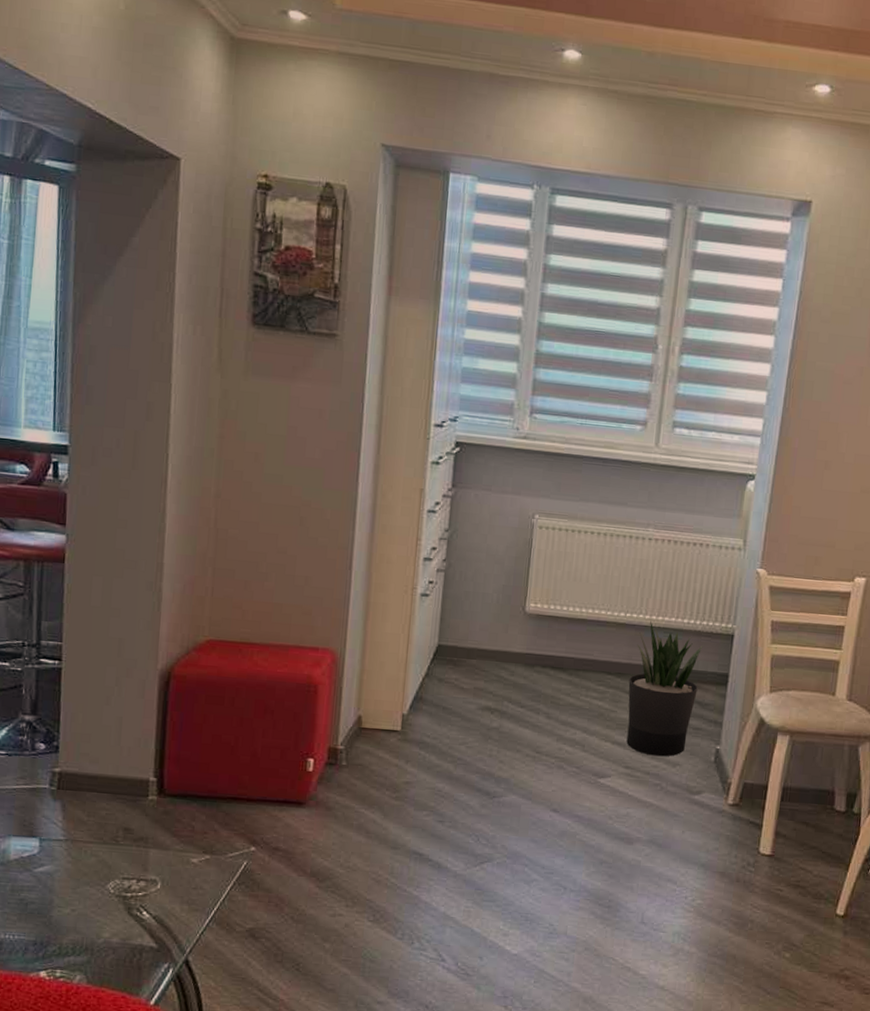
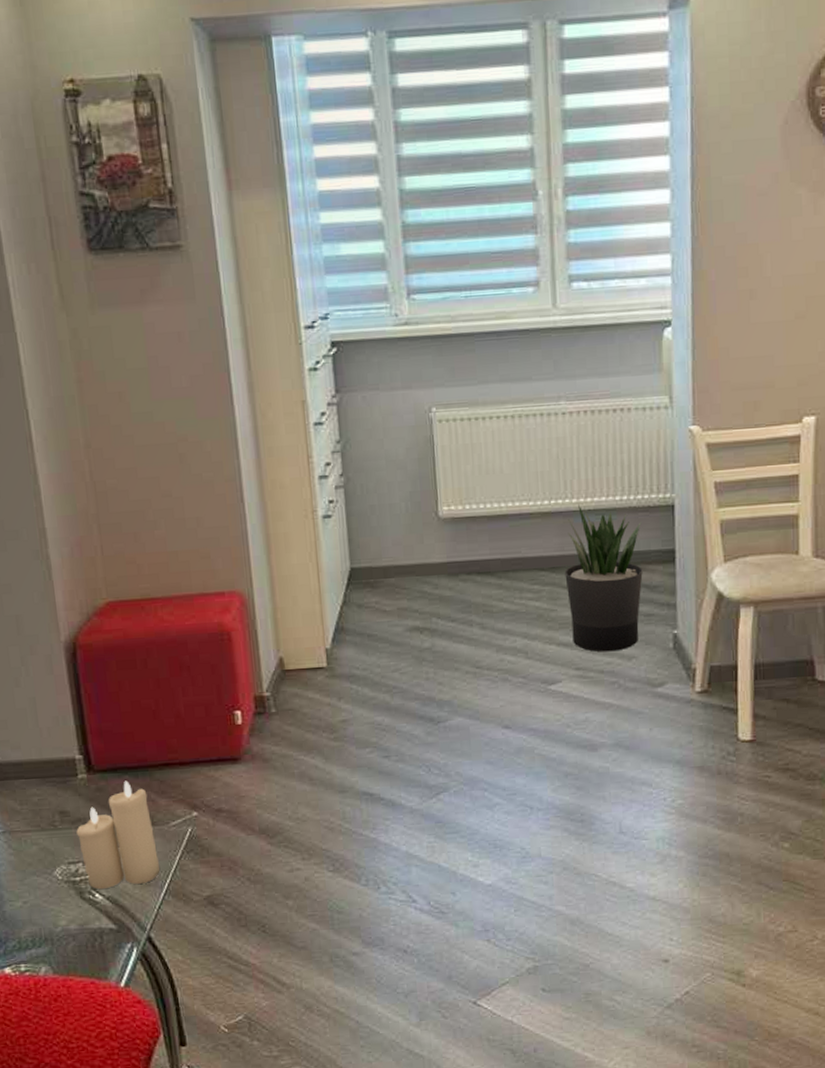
candle: none [136,808,211,909] -> present [76,780,161,890]

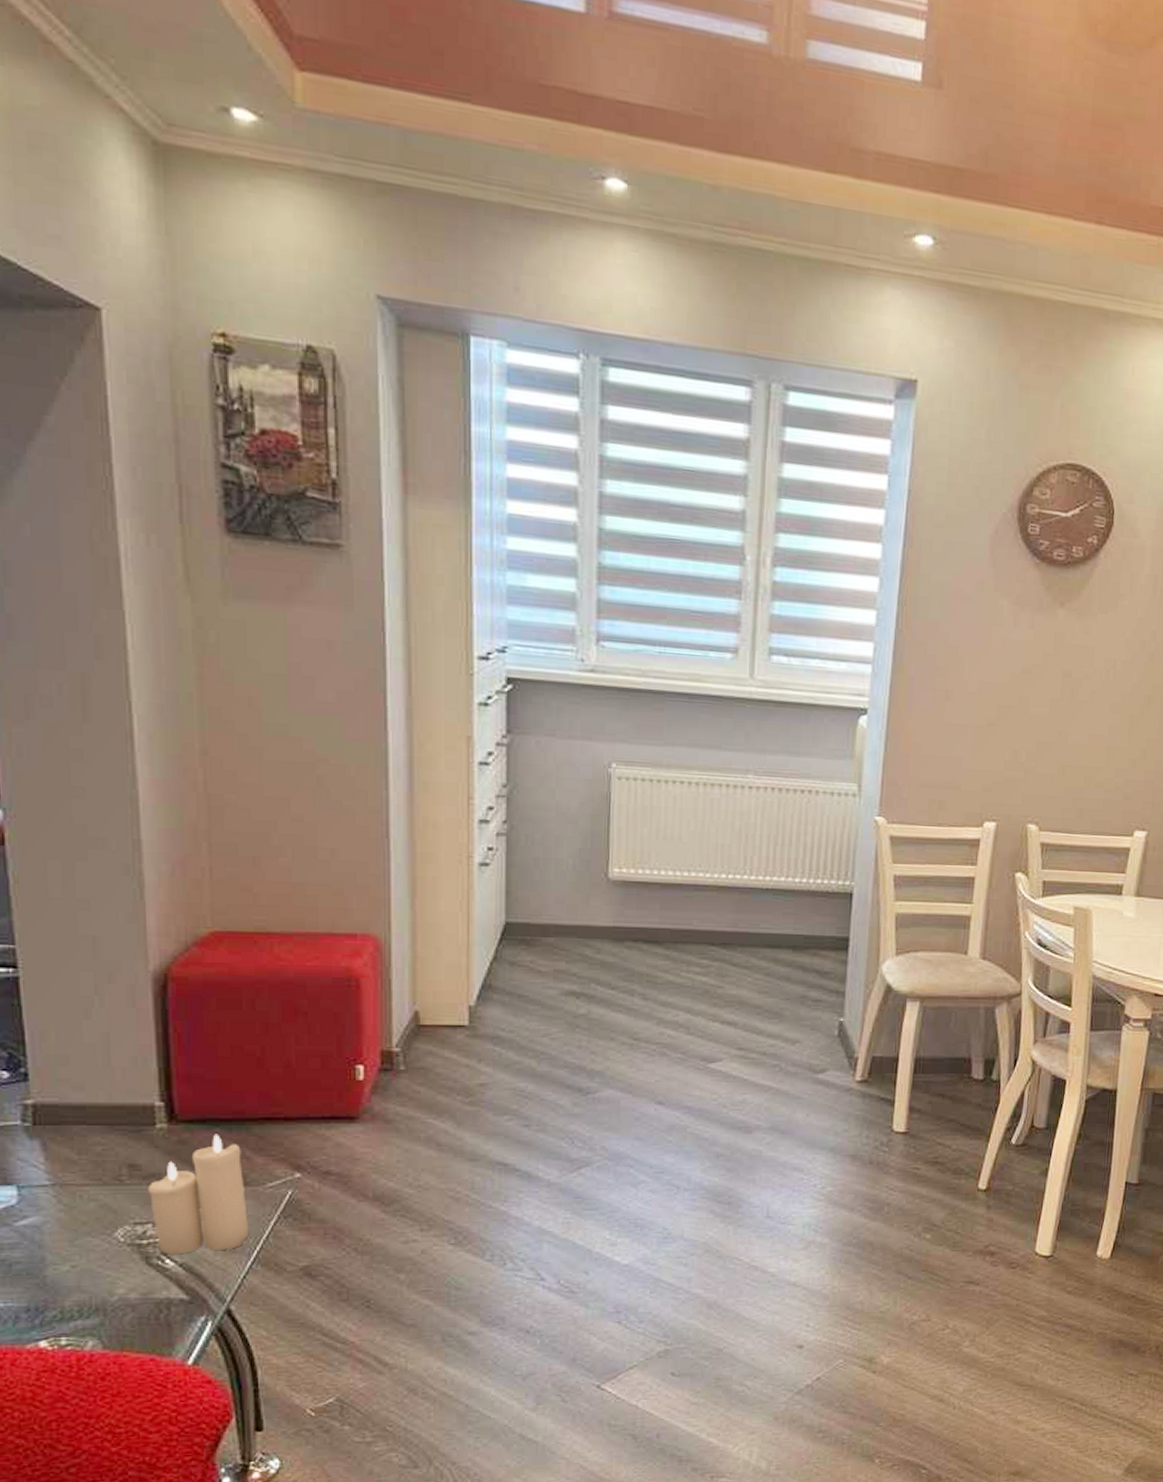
planter: present [564,503,643,652] -> none [735,881,819,1034]

